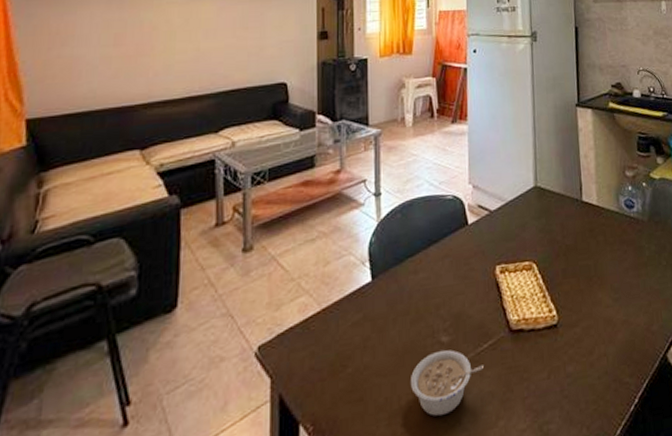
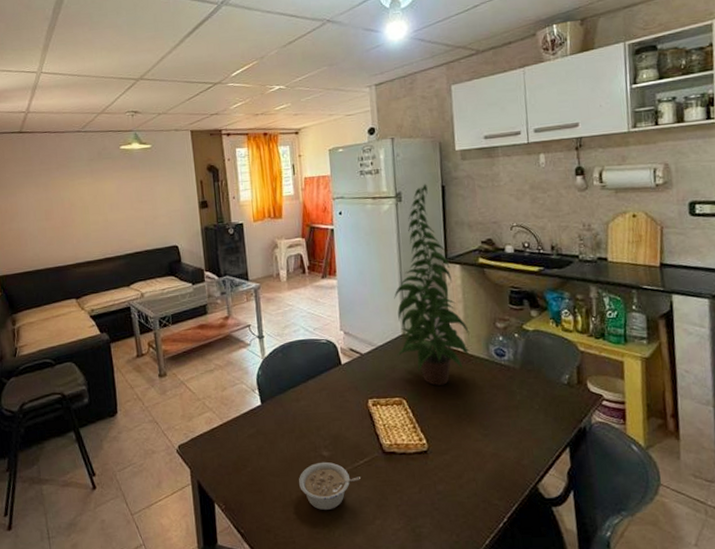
plant: none [526,24,601,245] -> present [394,184,470,386]

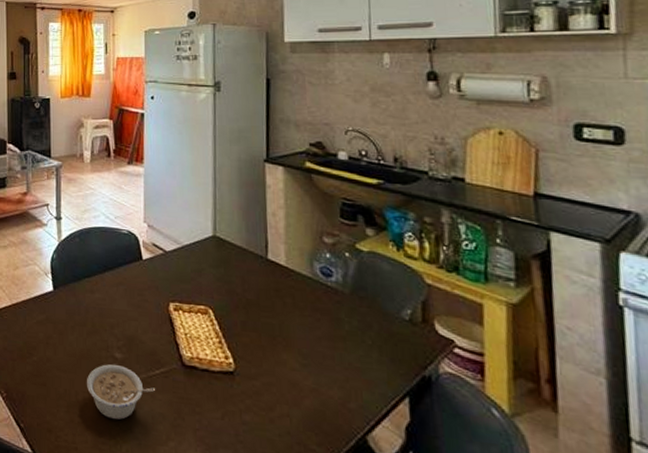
plant: present [394,184,470,386] -> none [205,75,291,299]

